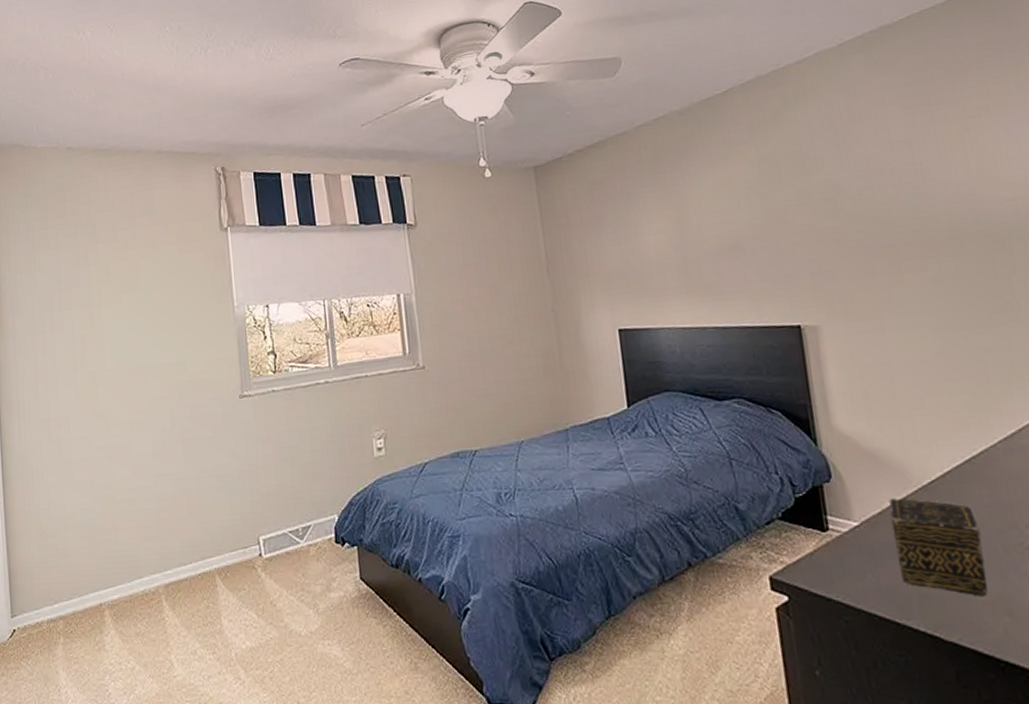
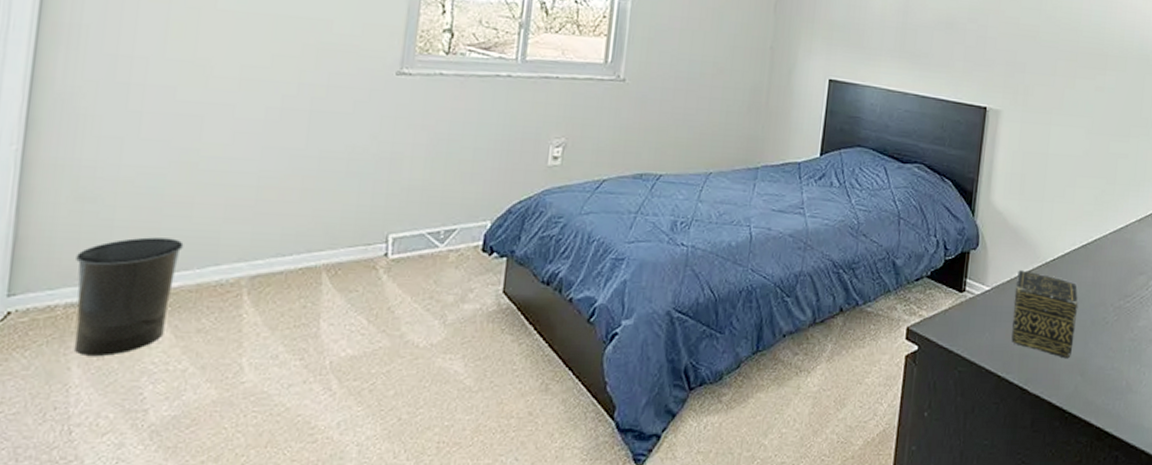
waste bin: none [48,559,116,661] -> present [73,237,184,356]

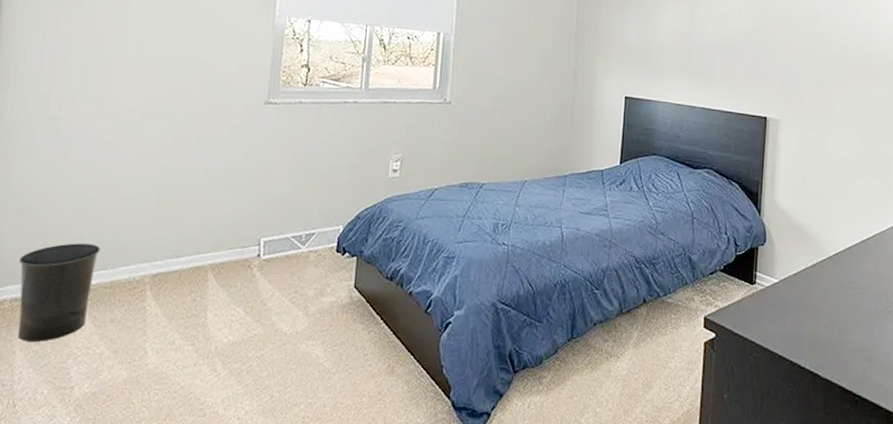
decorative box: present [1011,270,1079,359] -> none [800,264,862,346]

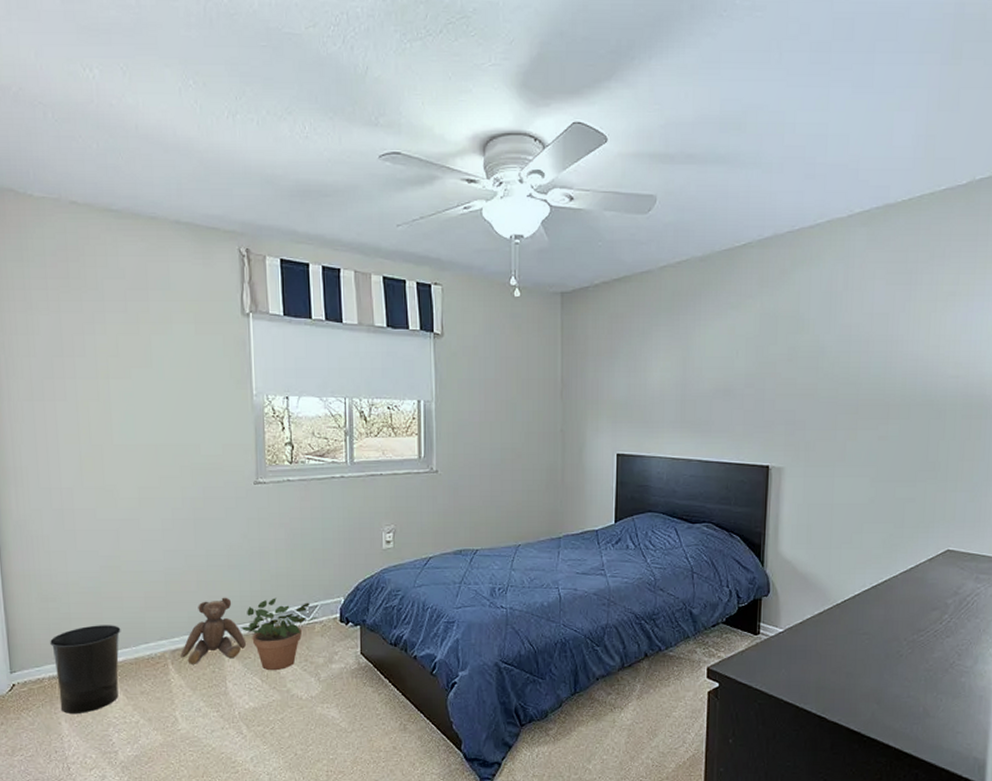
teddy bear: none [161,219,235,291] -> present [180,597,247,664]
potted plant: none [231,223,315,302] -> present [241,598,319,671]

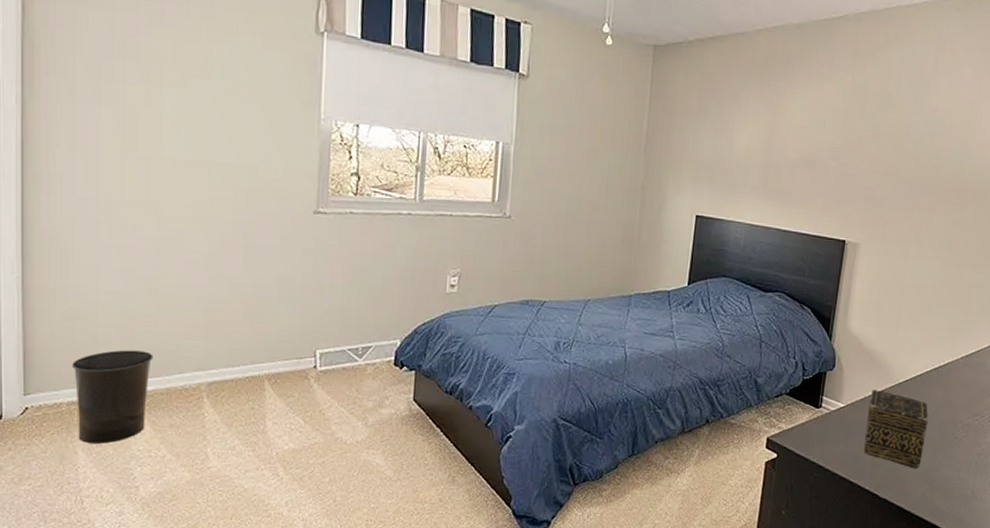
teddy bear: present [180,597,247,664] -> none [218,330,292,399]
potted plant: present [241,598,319,671] -> none [286,335,372,412]
decorative box: none [806,612,871,689] -> present [864,390,929,469]

